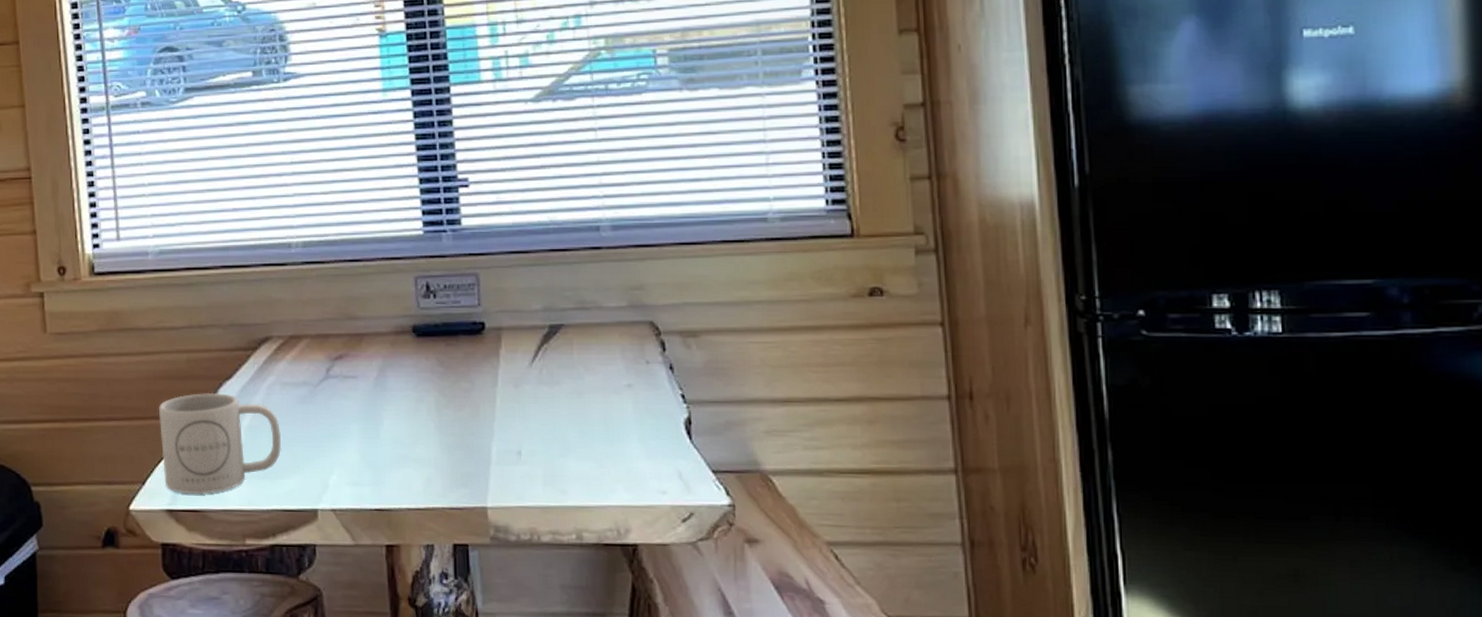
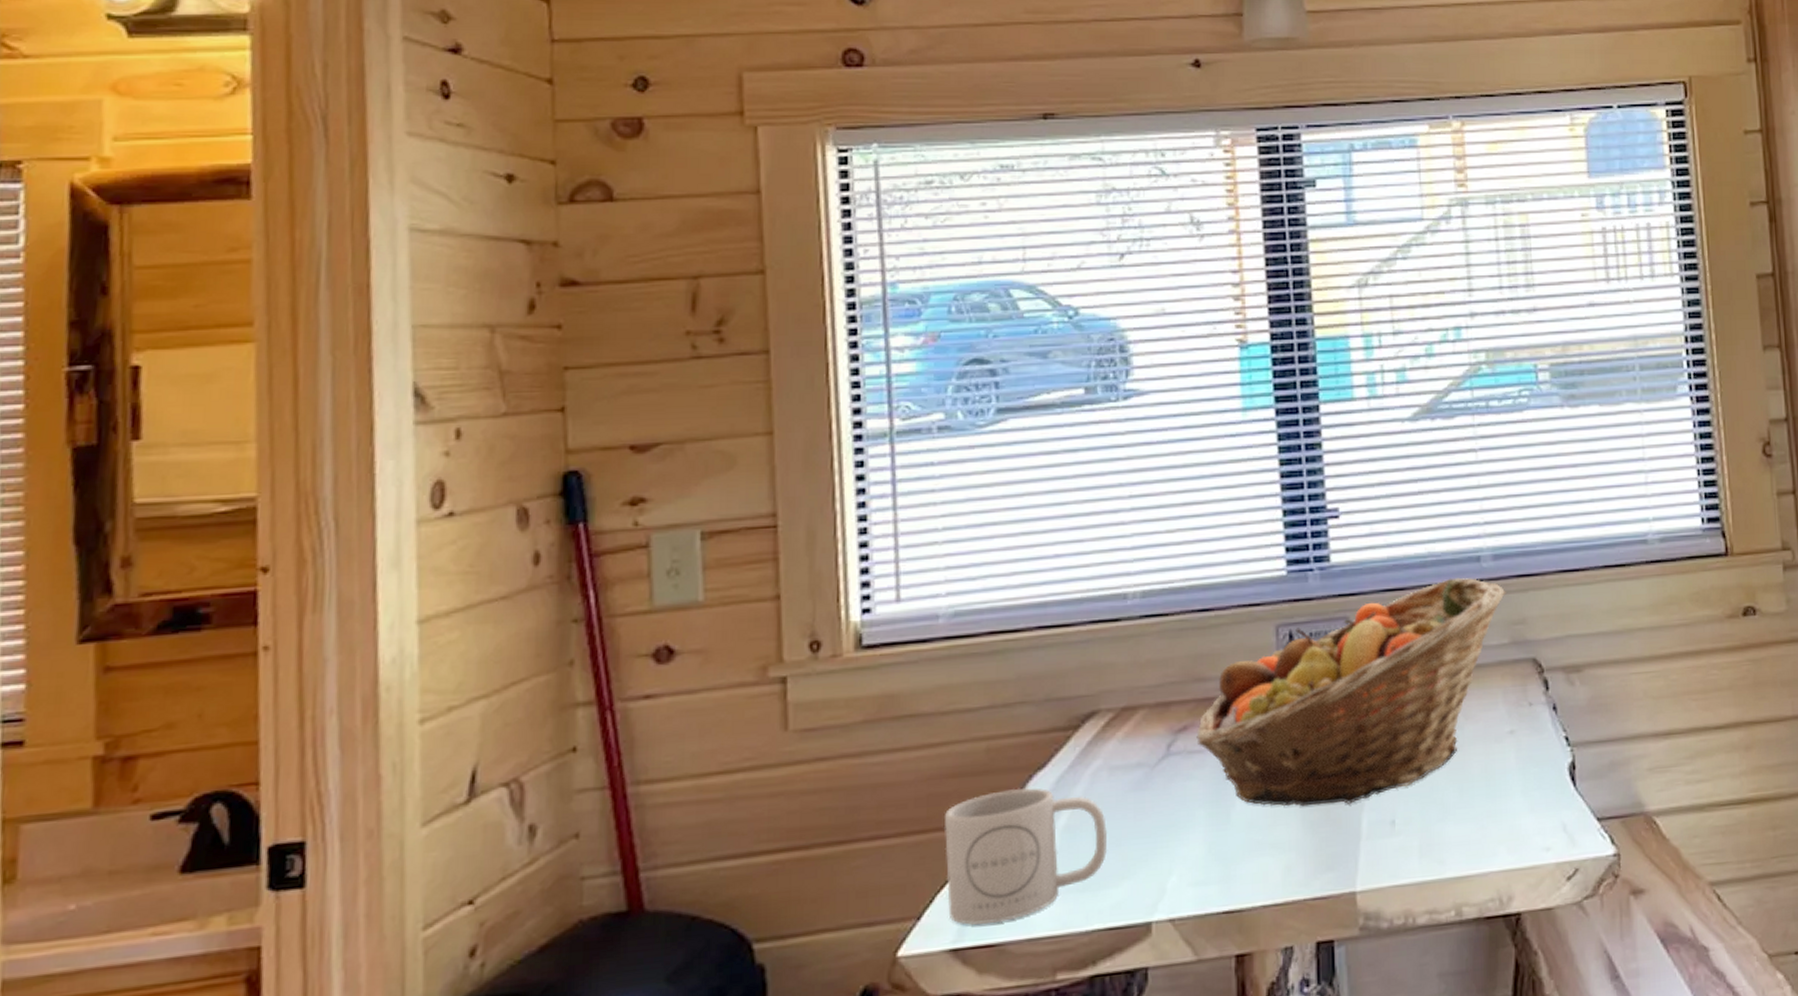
fruit basket: none [350,244,625,433] -> present [1196,577,1506,807]

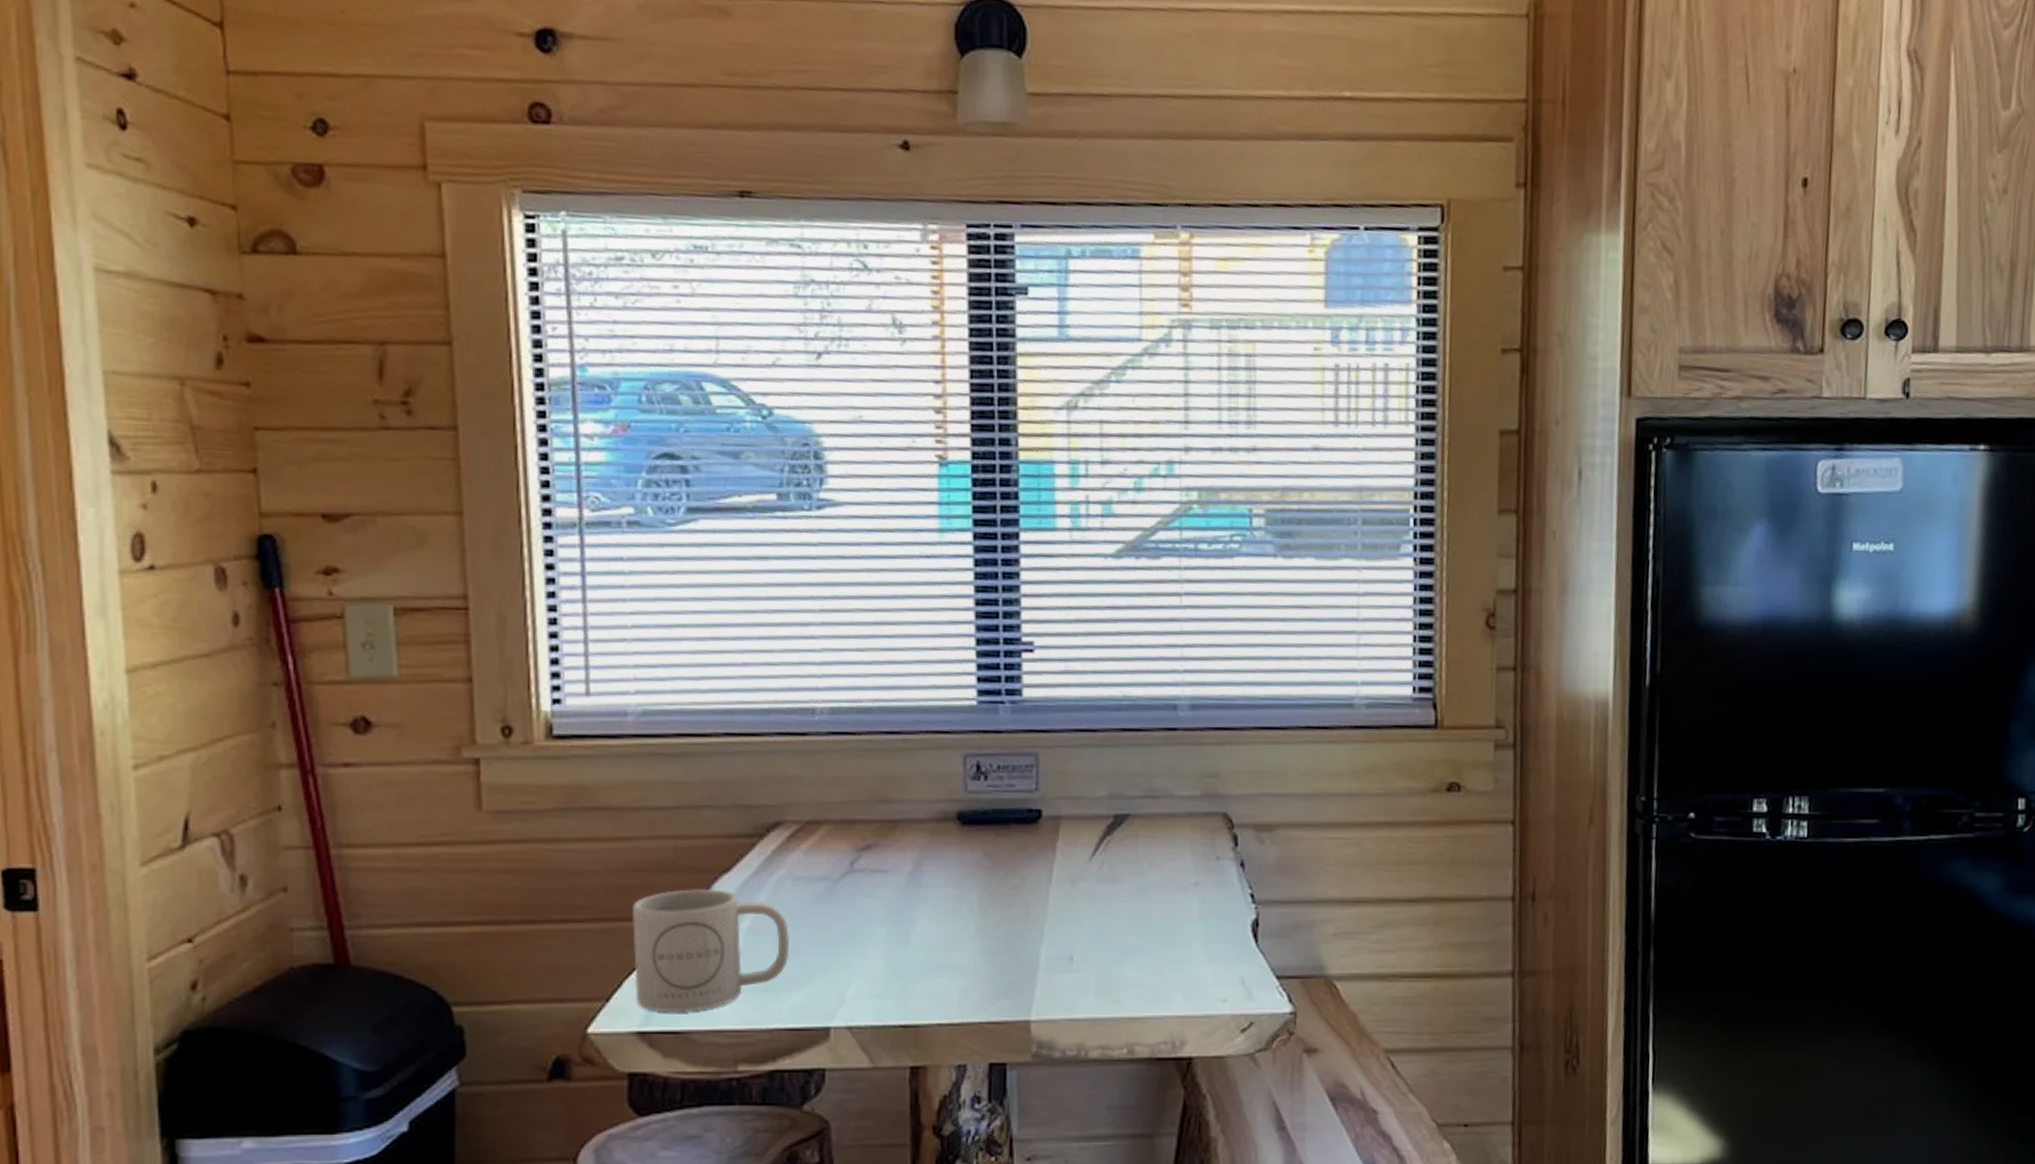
fruit basket: present [1196,577,1506,807] -> none [880,724,1202,937]

